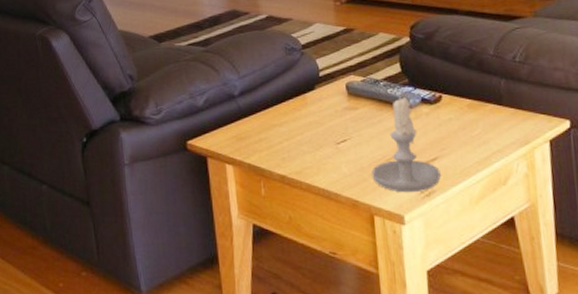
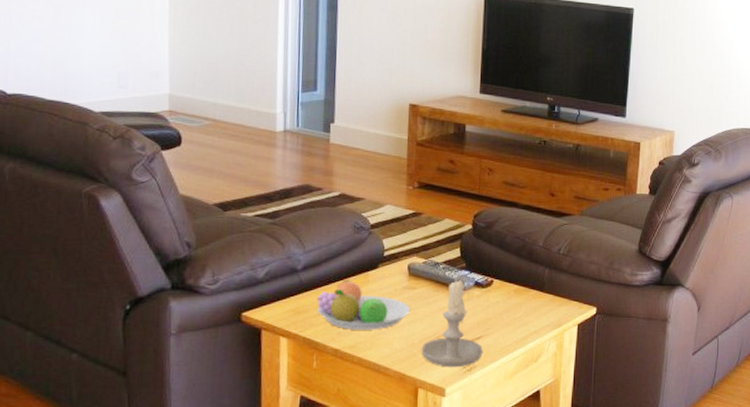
fruit bowl: none [257,102,354,155] -> present [317,279,410,330]

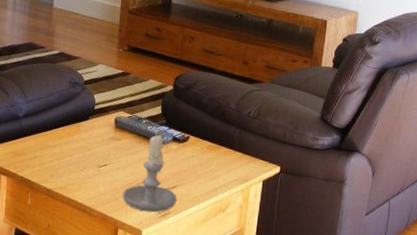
fruit bowl: present [317,279,410,330] -> none [34,128,115,174]

